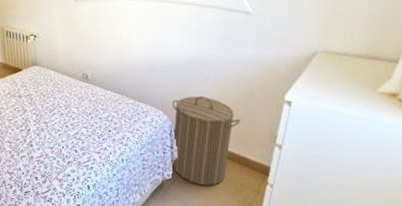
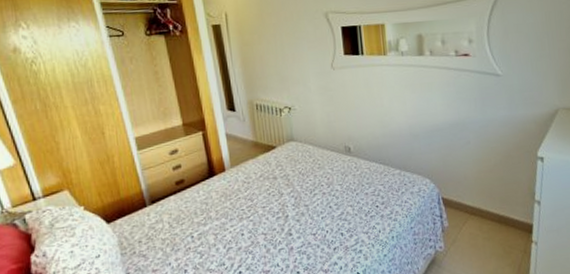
laundry hamper: present [171,96,241,186] -> none [437,160,503,254]

